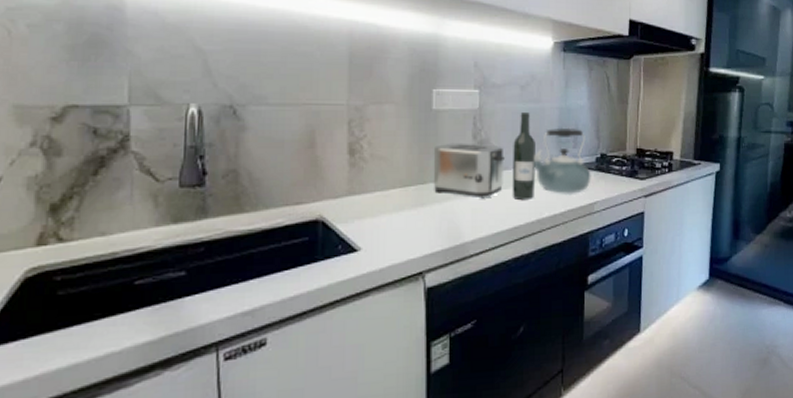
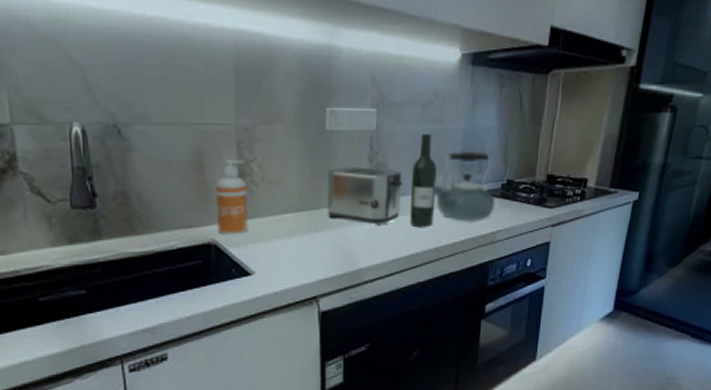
soap dispenser: none [325,136,357,211] -> present [215,158,248,235]

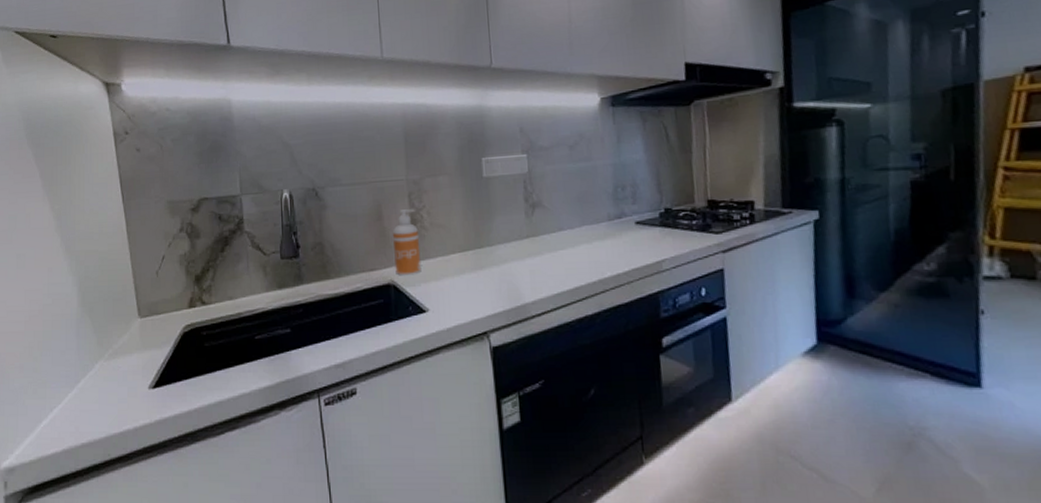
toaster: present [326,166,403,225] -> none [487,206,560,260]
wine bottle: present [409,133,436,228] -> none [566,171,595,261]
kettle: present [434,151,495,224] -> none [590,183,656,254]

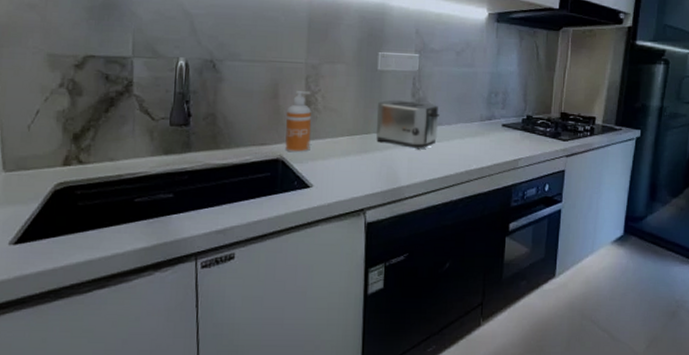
toaster: none [487,206,560,260] -> present [375,99,439,150]

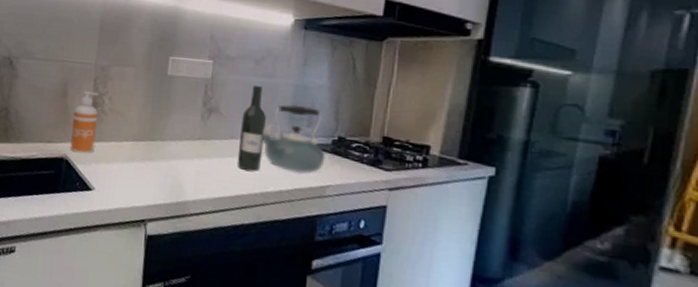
toaster: present [375,99,439,150] -> none [161,107,233,163]
wine bottle: none [444,74,468,154] -> present [236,85,266,173]
kettle: none [465,90,517,151] -> present [262,104,326,175]

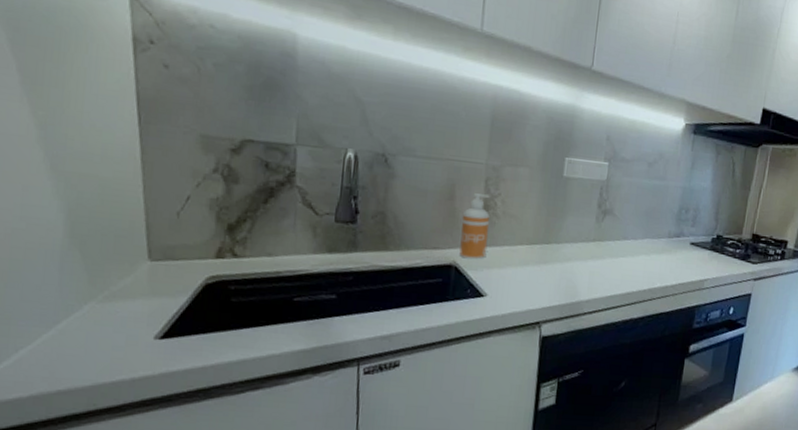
wine bottle: present [236,85,266,173] -> none [628,187,656,271]
kettle: present [262,104,326,175] -> none [652,206,705,270]

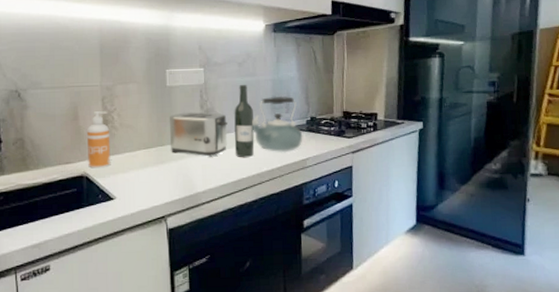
toaster: none [557,209,626,264] -> present [169,112,227,157]
wine bottle: none [628,187,656,271] -> present [234,84,255,158]
kettle: none [652,206,705,270] -> present [252,96,303,153]

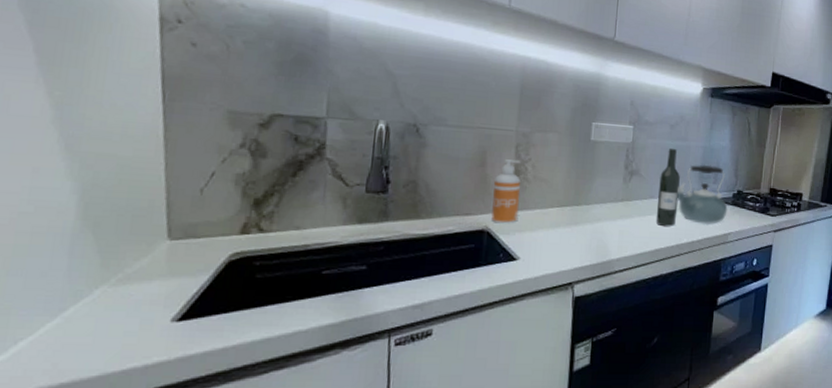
toaster: present [169,112,227,157] -> none [586,171,652,222]

